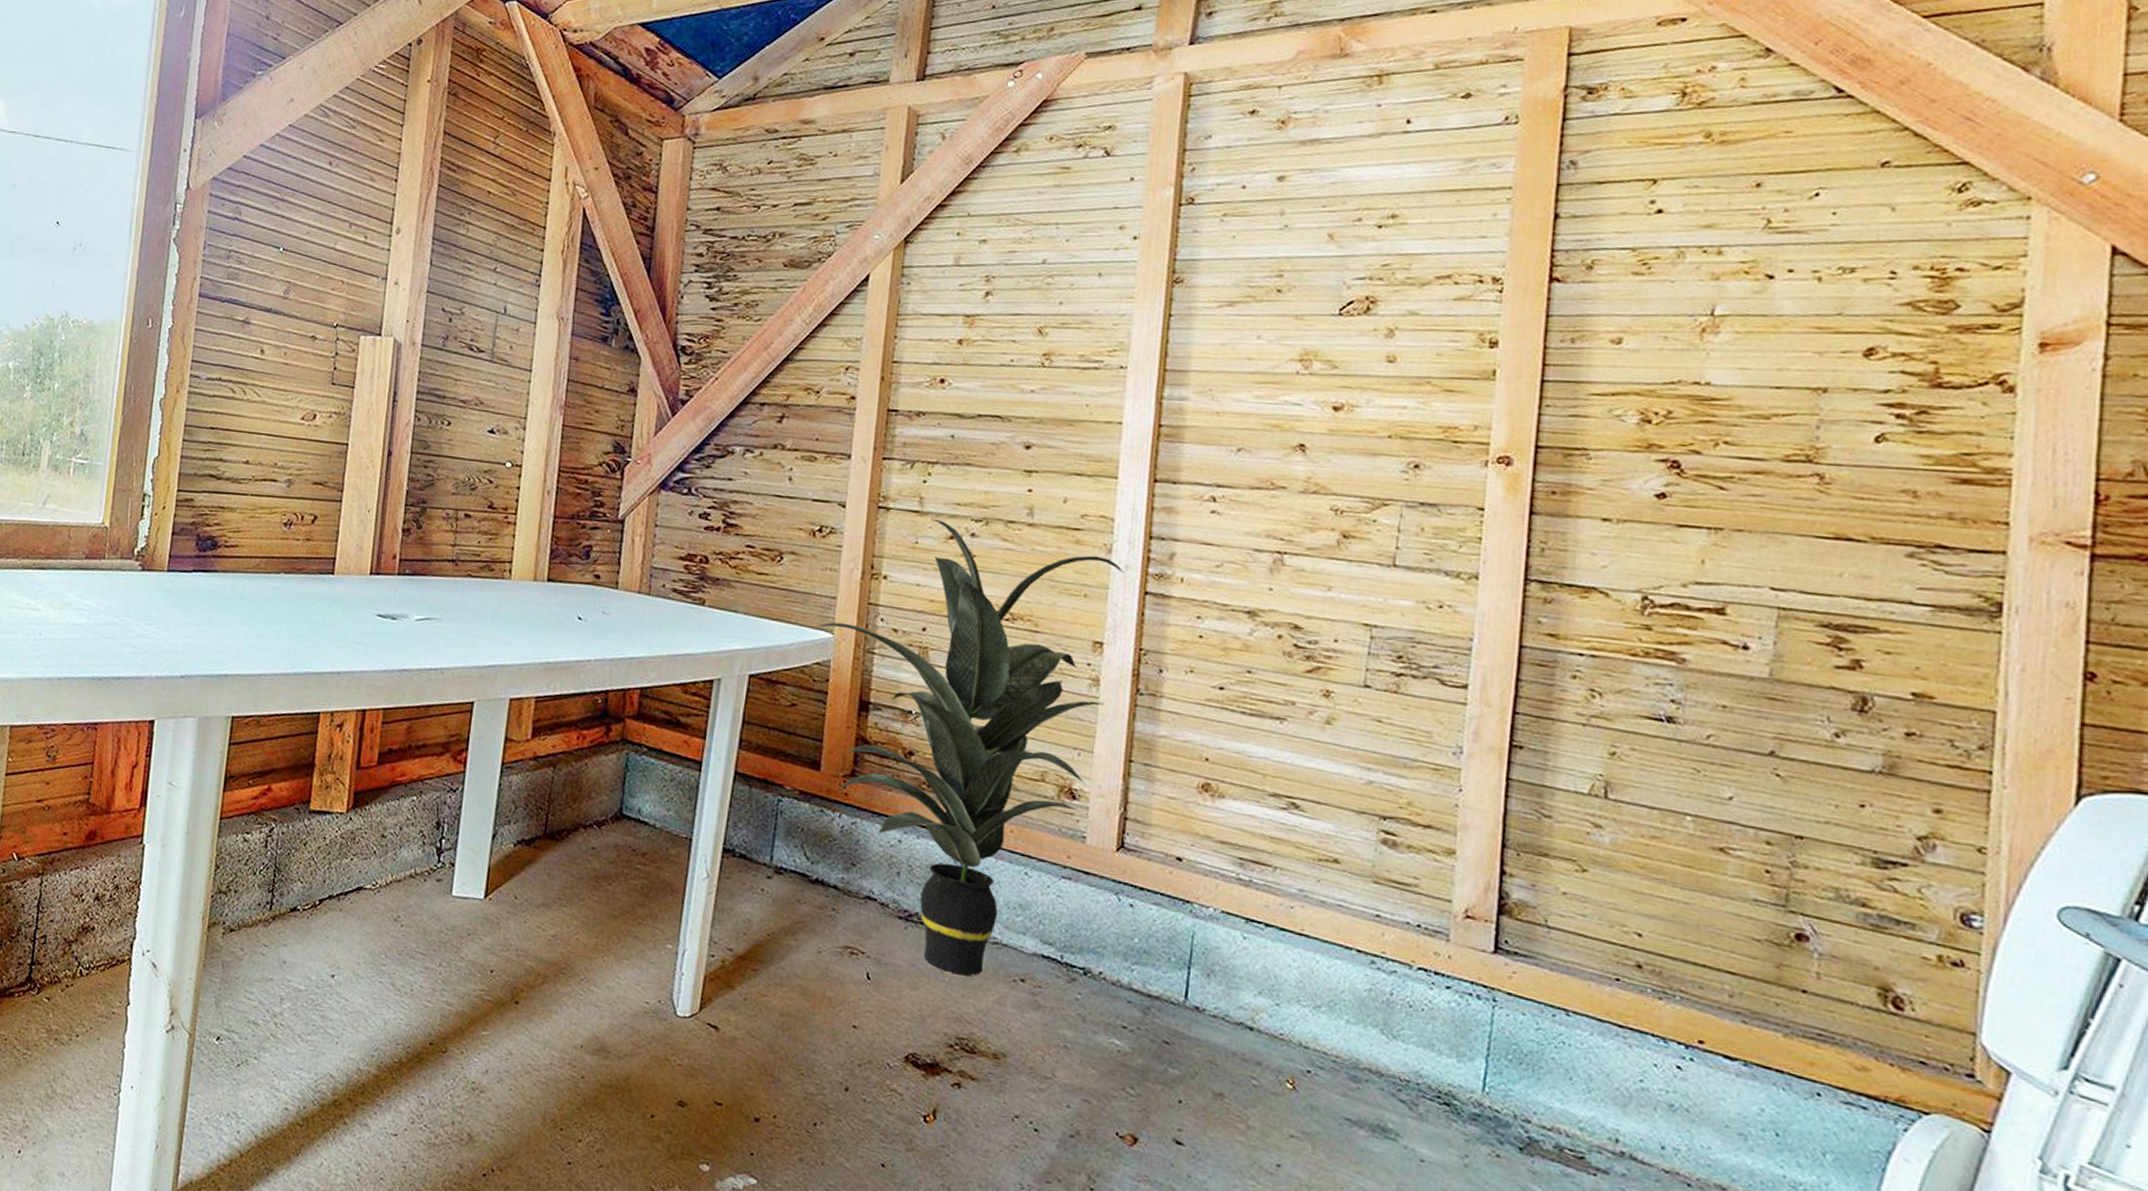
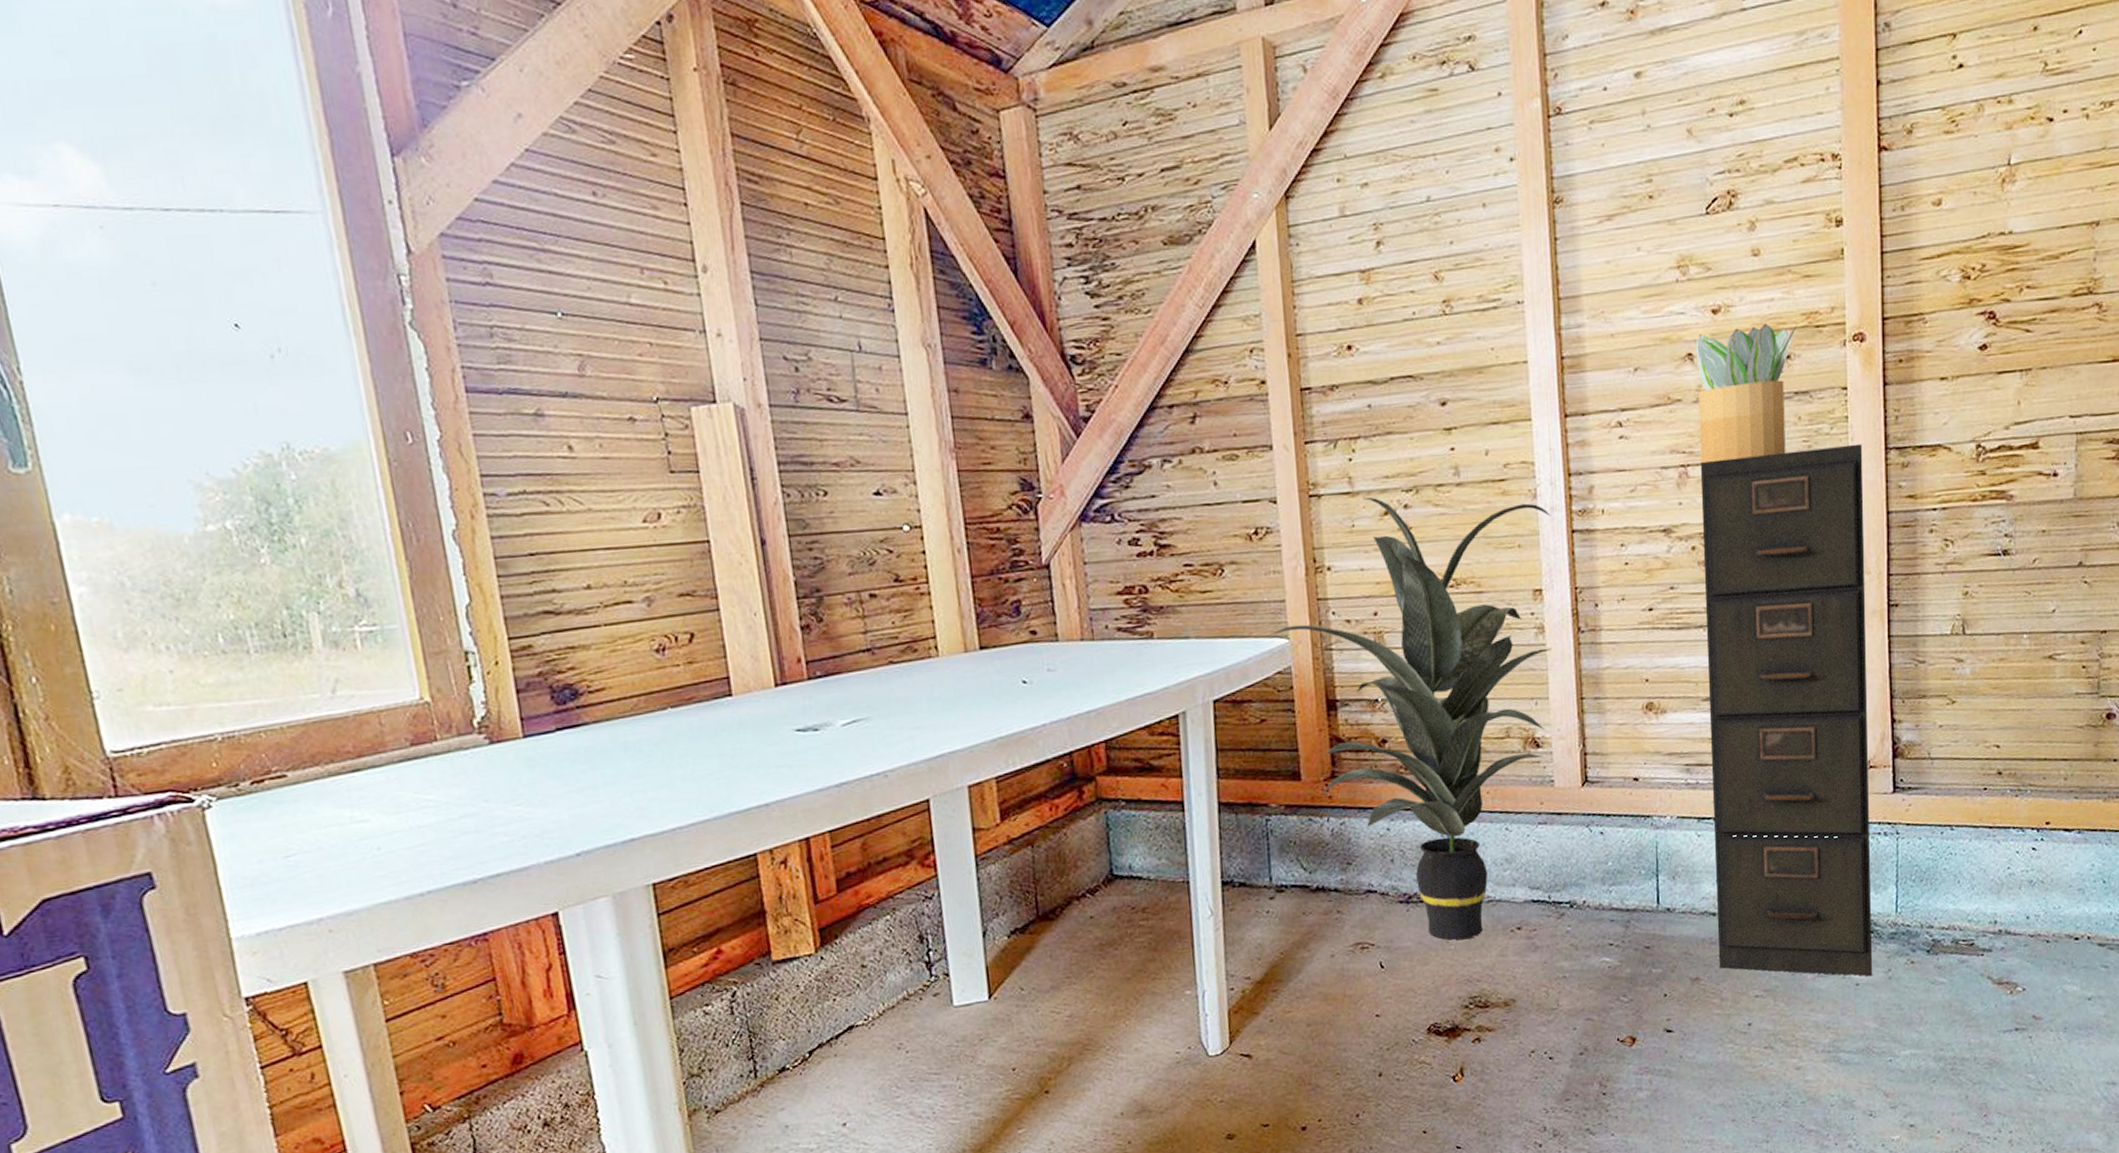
filing cabinet: none [1249,552,1497,1156] -> present [1700,443,1872,977]
potted plant: none [1300,428,1432,562] -> present [1694,323,1798,464]

